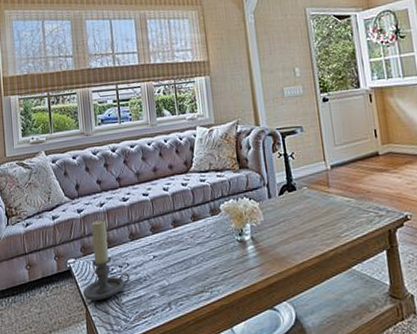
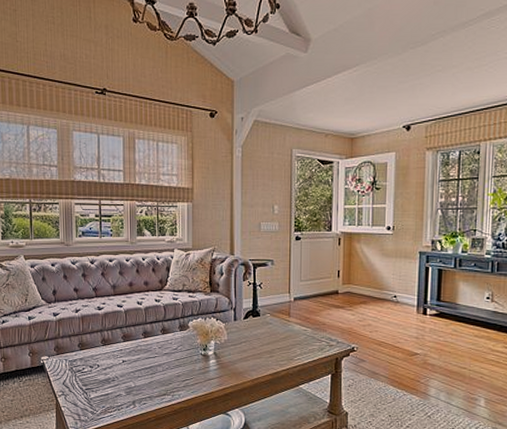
candle holder: present [83,219,130,301] -> none [54,323,99,394]

